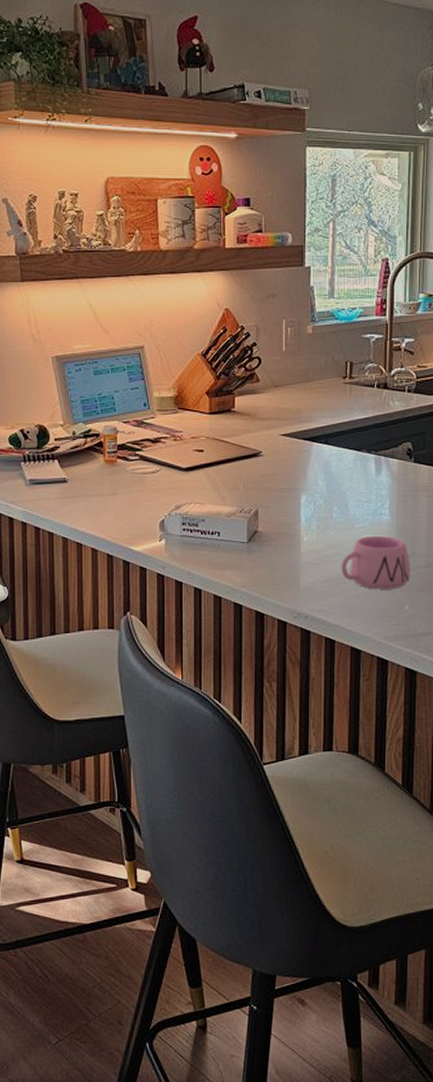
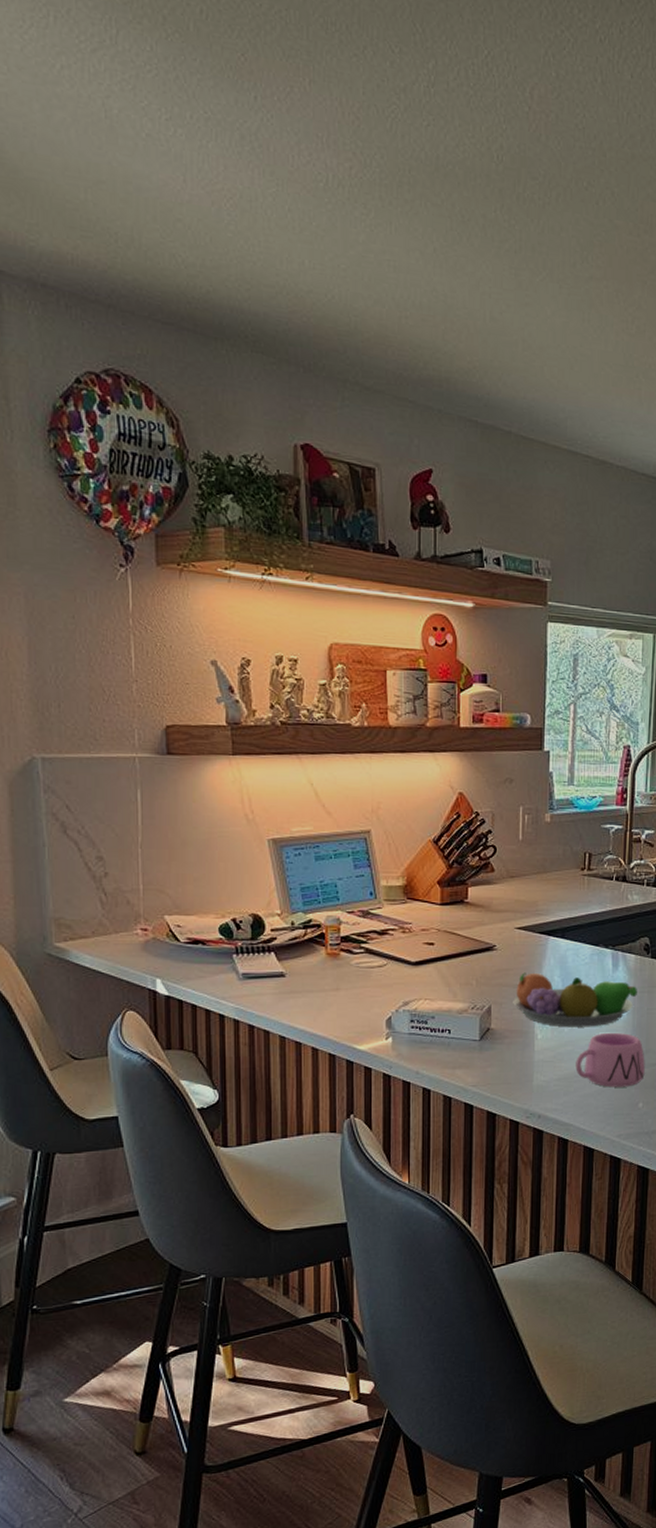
fruit bowl: none [279,477,401,530] -> present [513,972,637,1028]

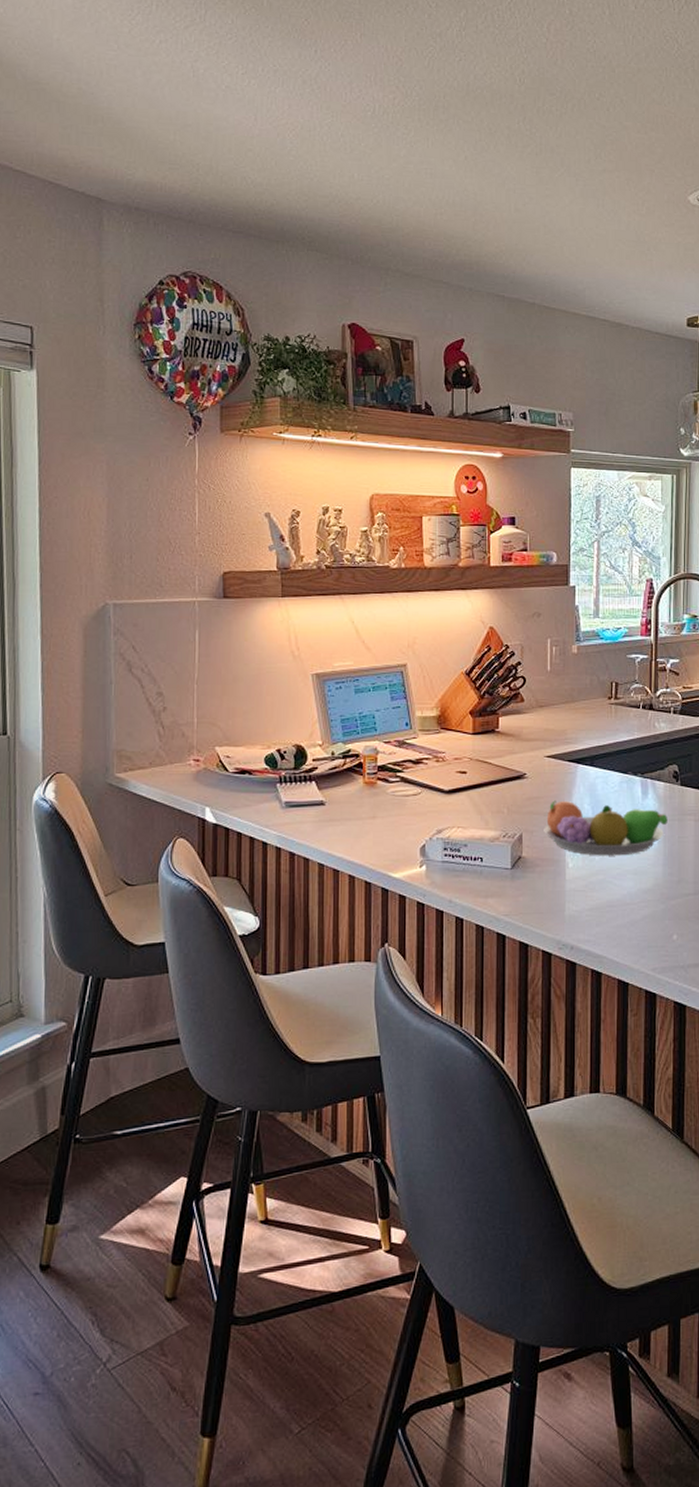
mug: present [575,1032,645,1088] -> none [607,861,678,919]

